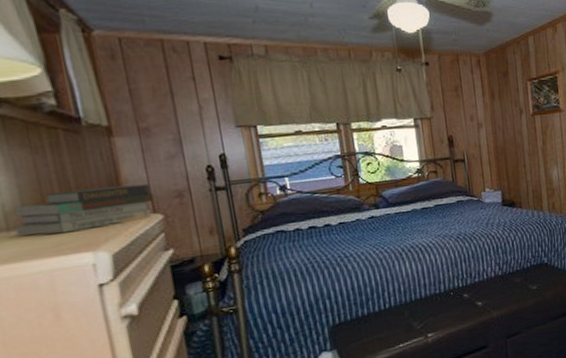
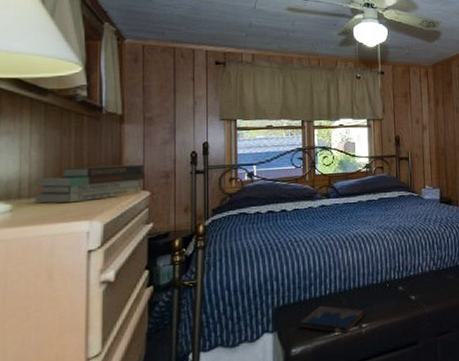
hardcover book: none [359,319,429,346] -> present [298,305,364,335]

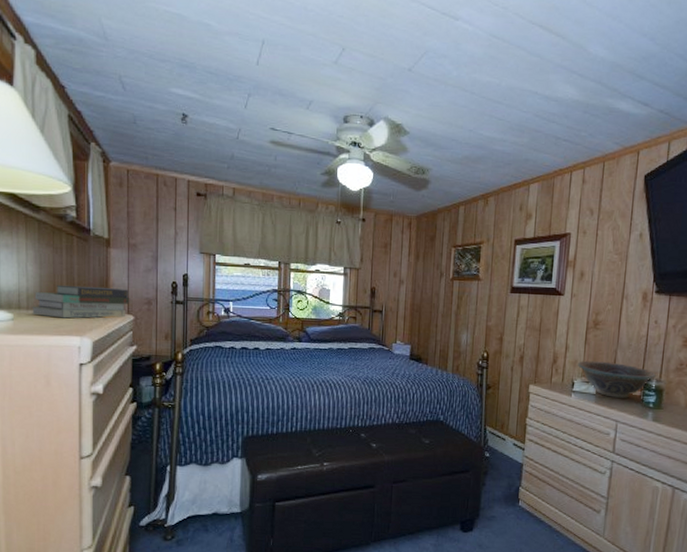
hardcover book: present [298,305,364,335] -> none [265,440,326,470]

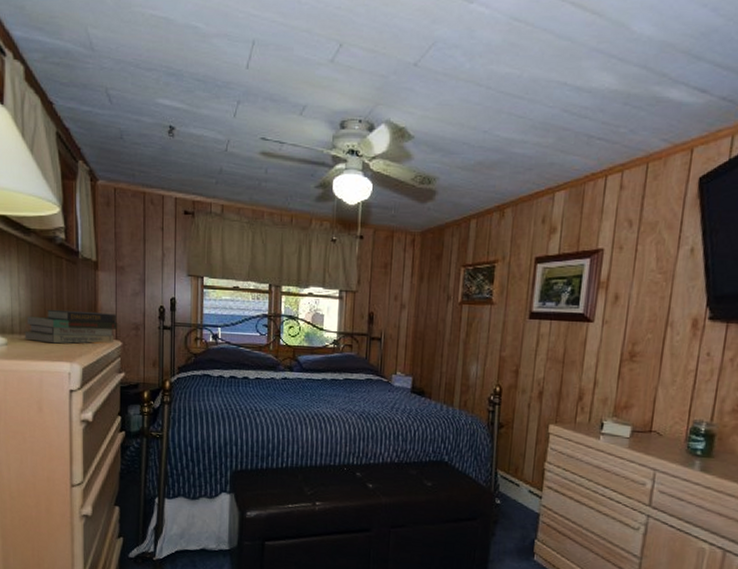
decorative bowl: present [577,360,657,398] -> none [607,398,707,444]

